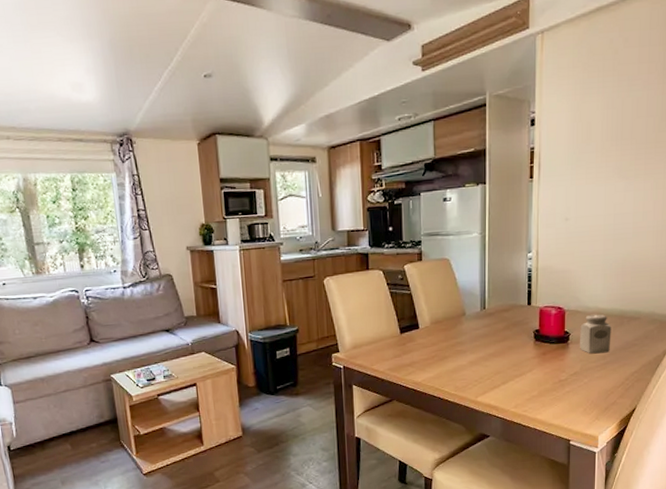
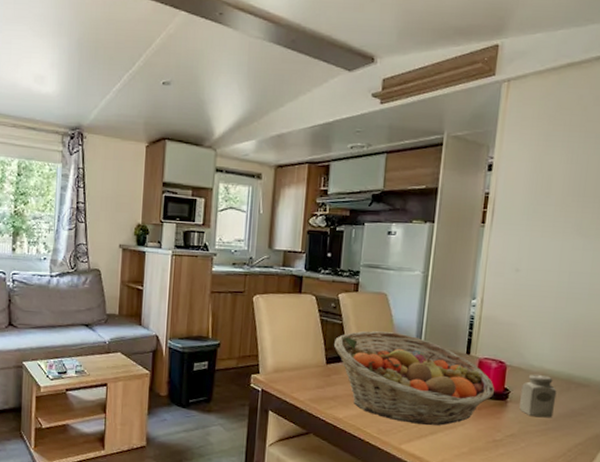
fruit basket: none [406,294,557,377] -> present [334,331,495,426]

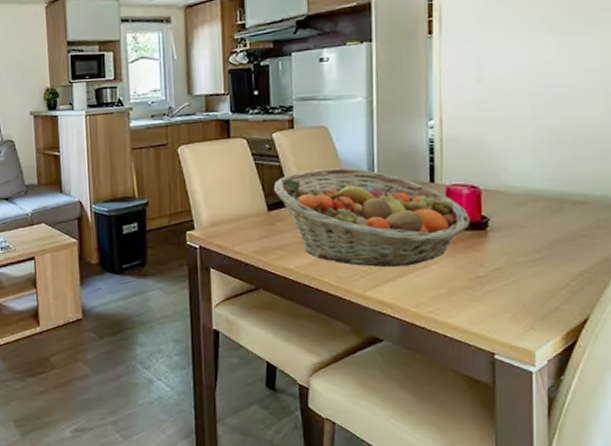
salt shaker: present [519,374,557,418] -> none [503,195,548,245]

